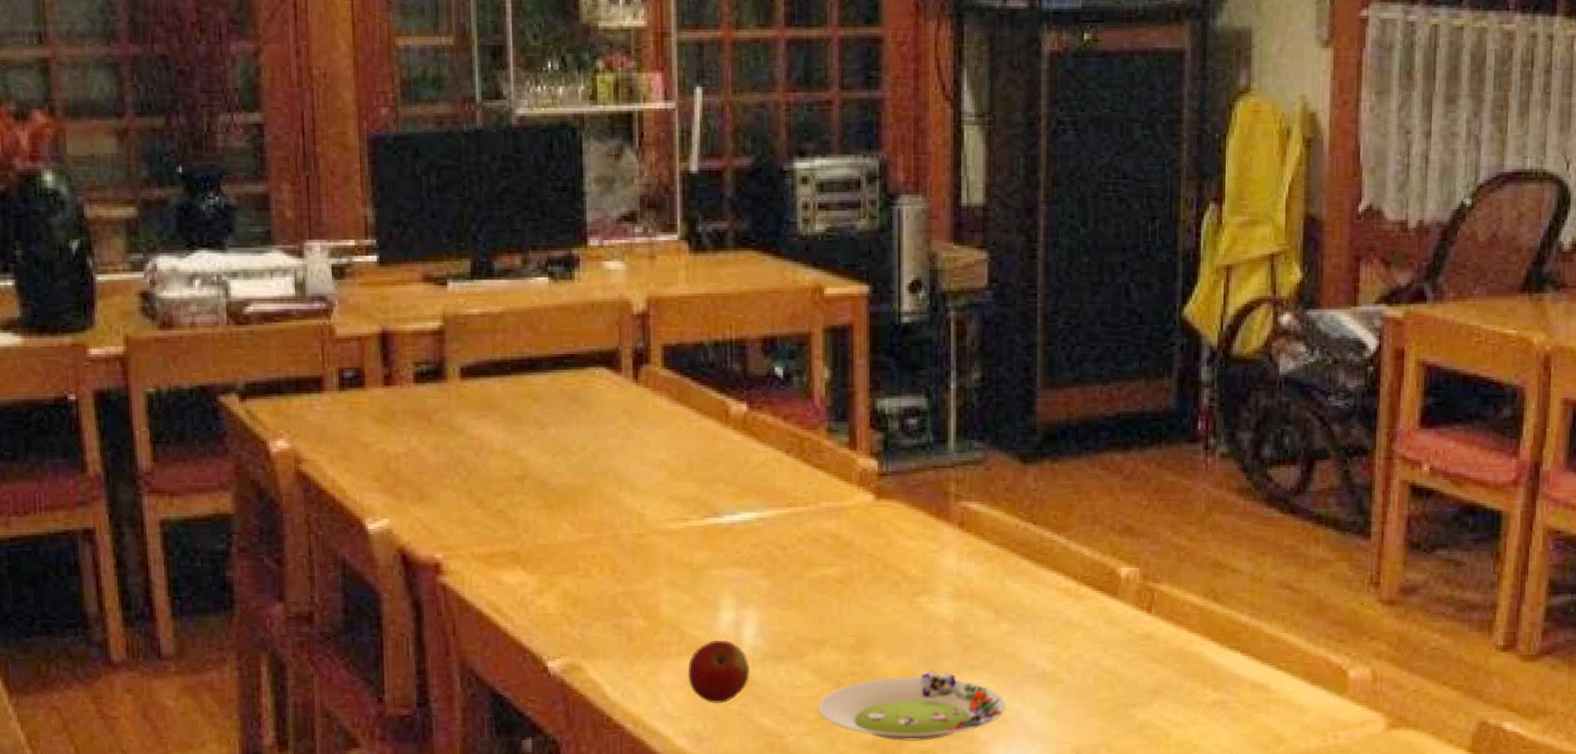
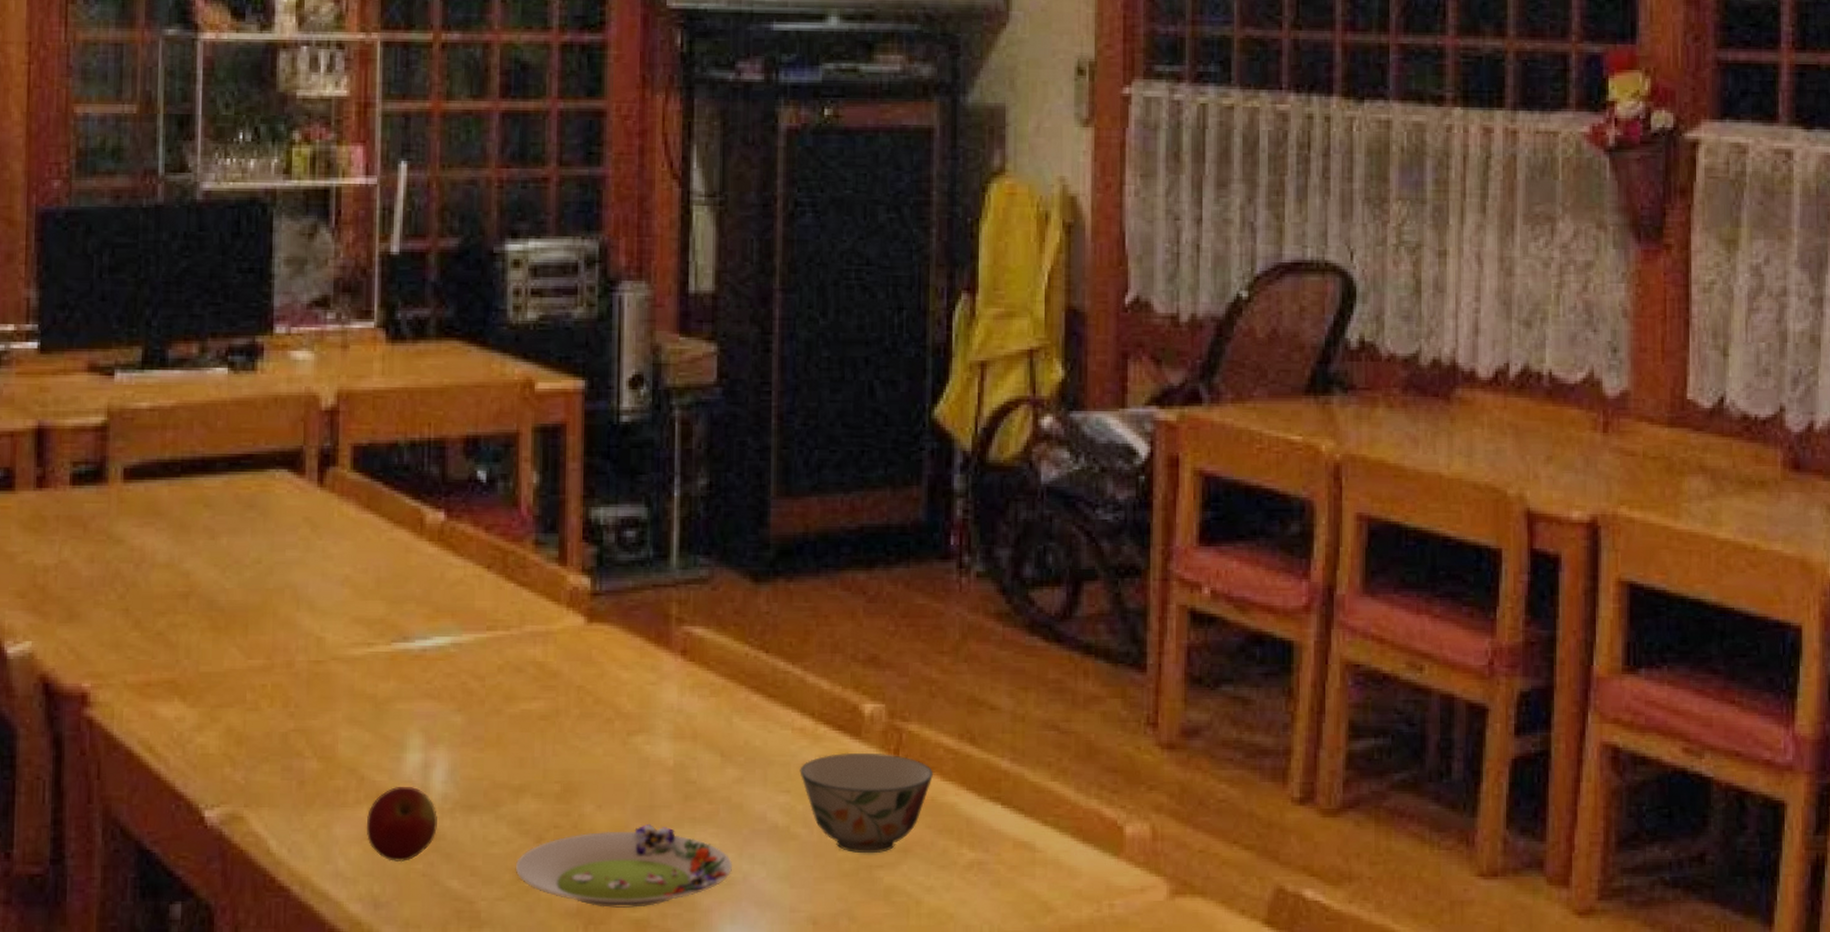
soup bowl: none [1064,609,1181,695] -> present [799,752,933,854]

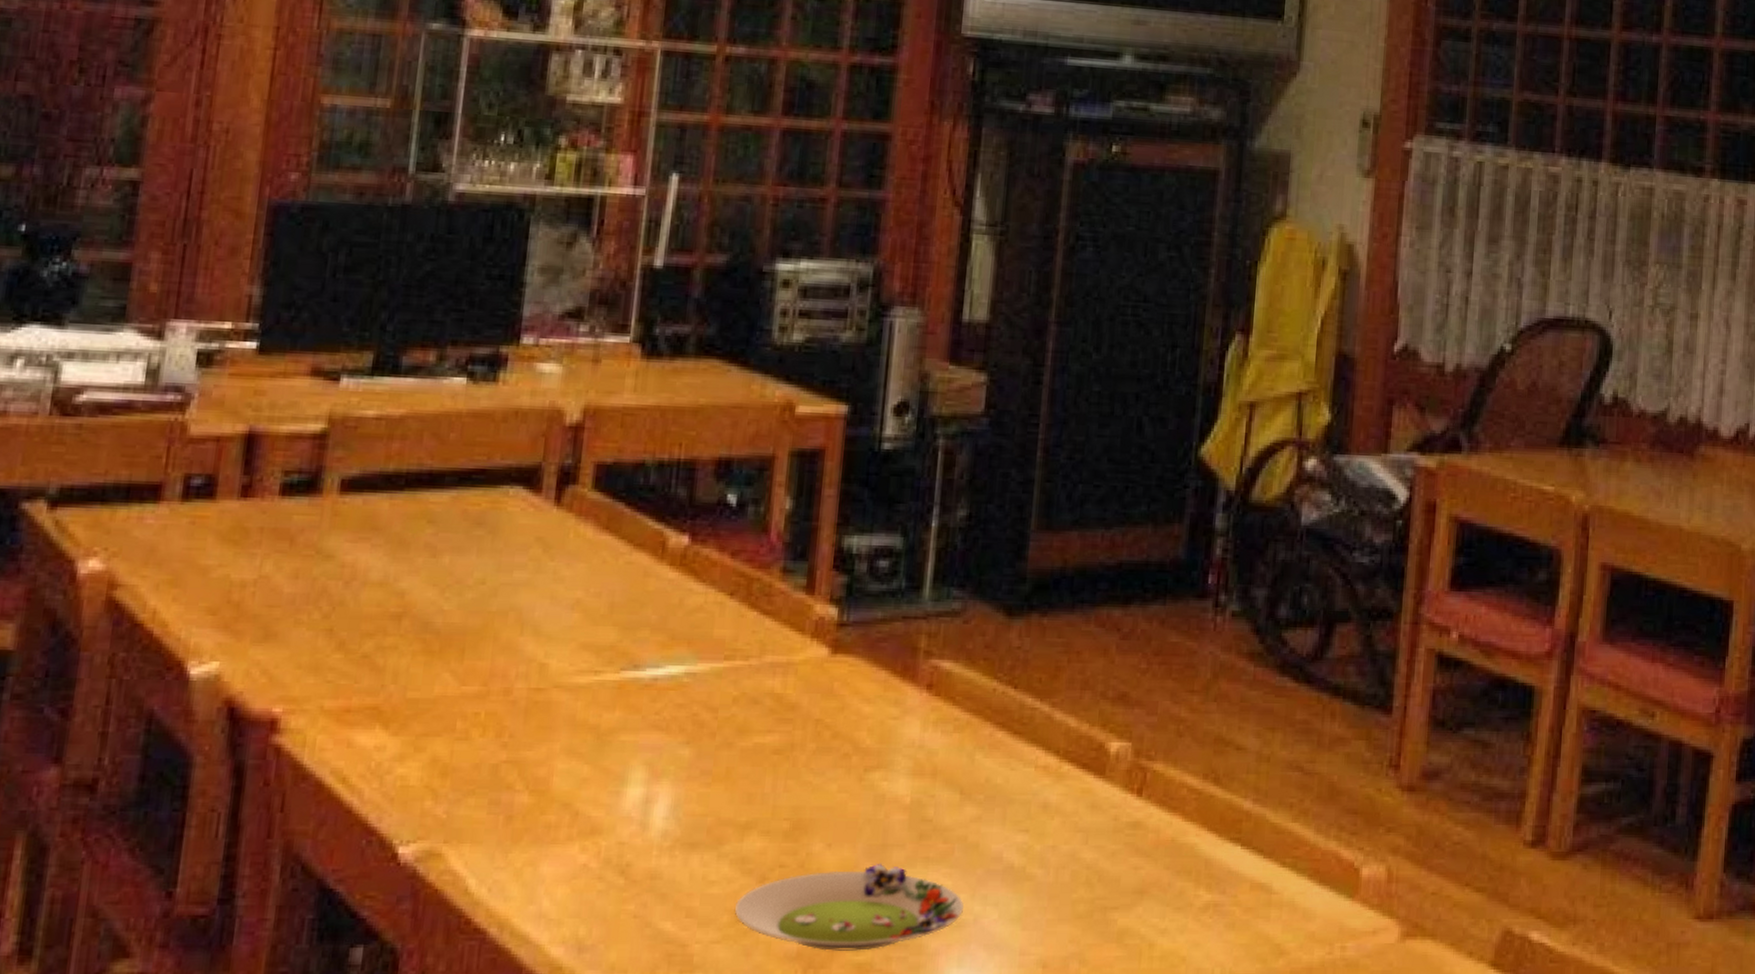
apple: present [367,787,437,863] -> none [576,823,655,903]
soup bowl: present [799,752,933,854] -> none [1040,791,1175,895]

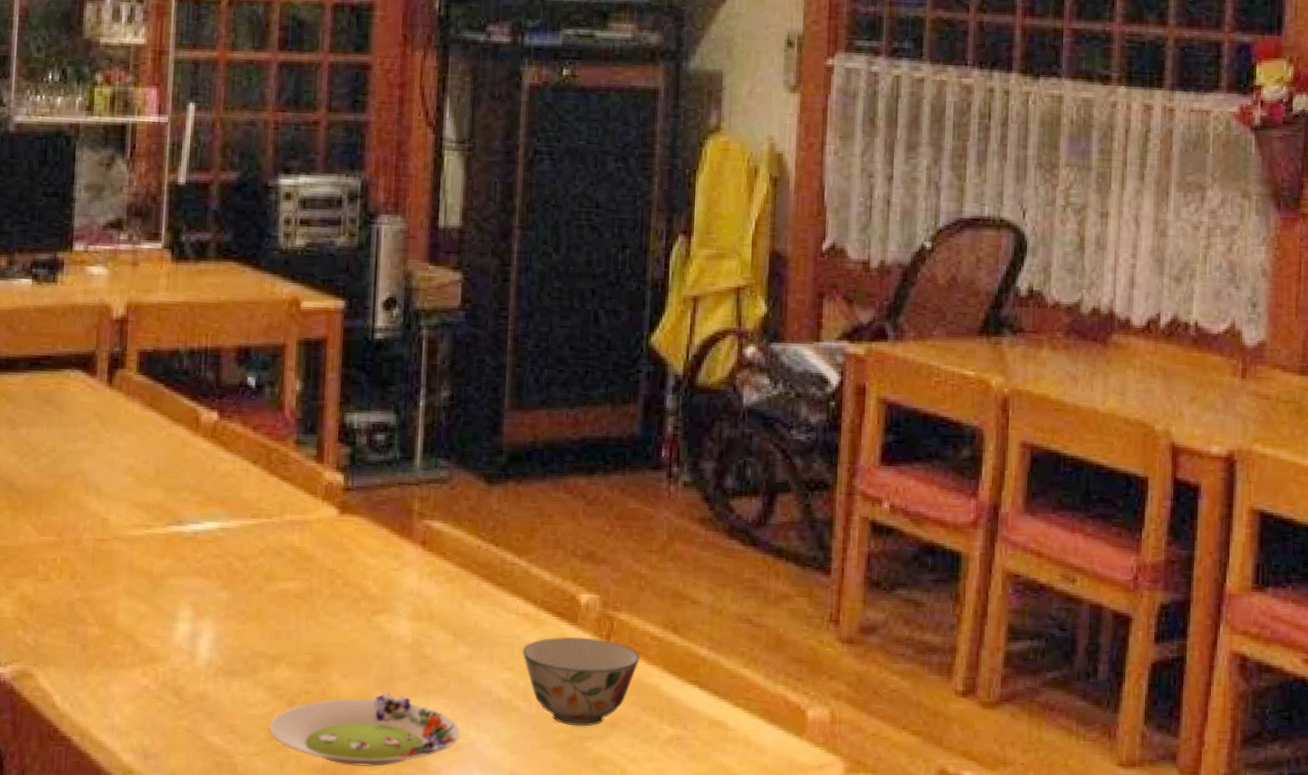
soup bowl: none [1040,791,1175,895] -> present [522,636,640,727]

